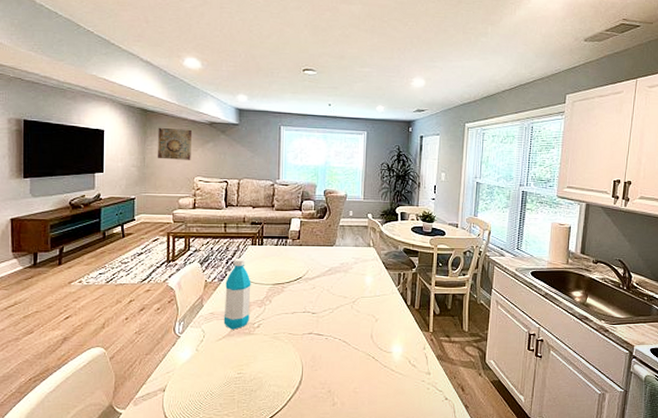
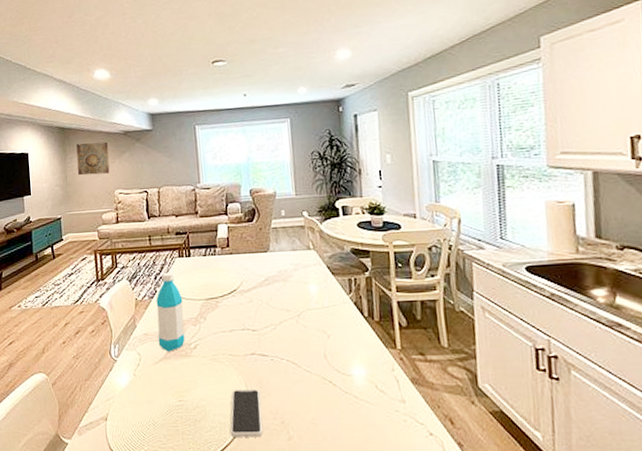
smartphone: none [282,364,313,404] -> present [230,390,263,437]

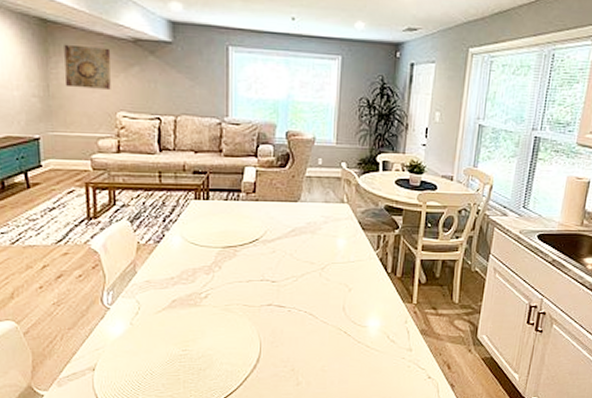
water bottle: present [156,272,185,352] -> none [162,214,196,301]
smartphone: present [230,390,263,437] -> none [236,339,273,384]

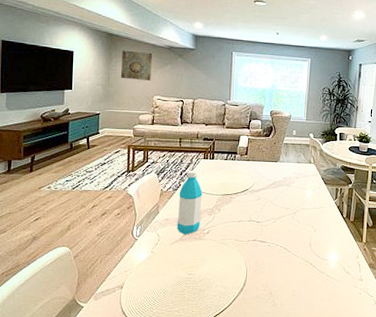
water bottle: none [162,214,196,301] -> present [176,170,203,235]

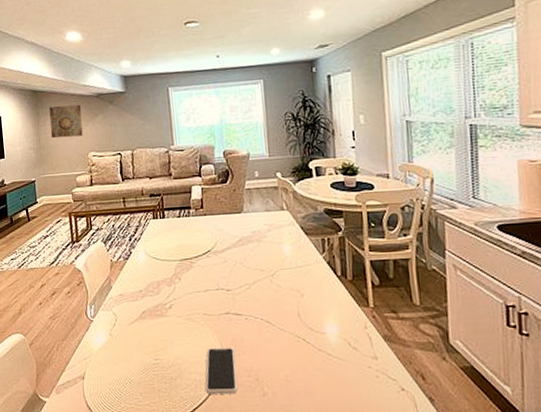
water bottle: present [176,170,203,235] -> none [131,233,160,312]
smartphone: none [227,267,256,304] -> present [205,348,238,394]

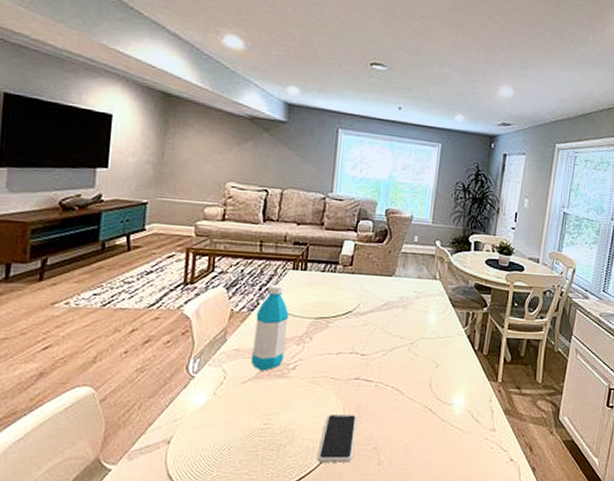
wall art: present [49,104,83,139] -> none [179,117,228,161]
water bottle: none [131,233,160,312] -> present [250,283,289,371]

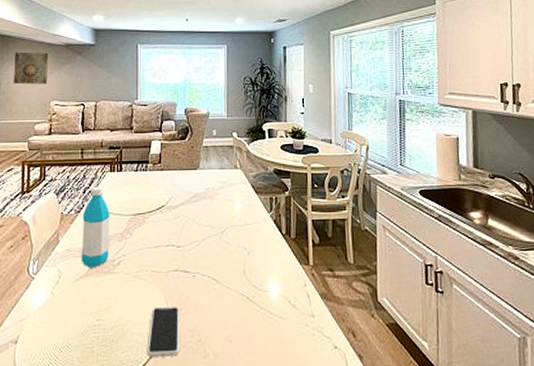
wall art: none [179,117,228,161] -> present [13,52,49,85]

